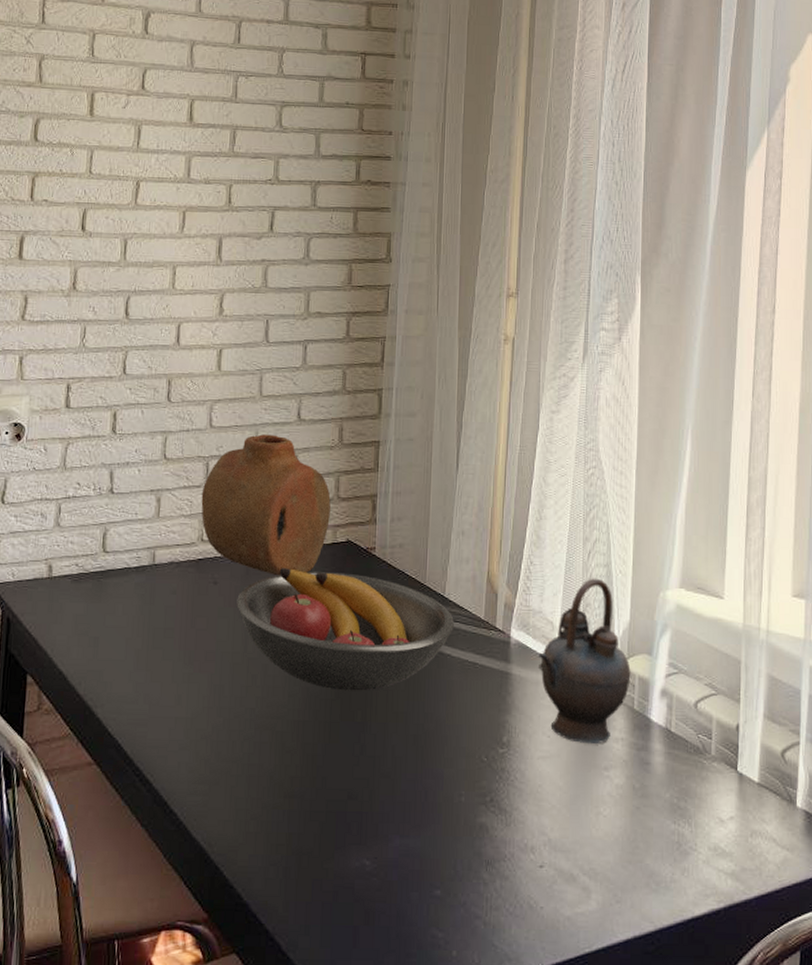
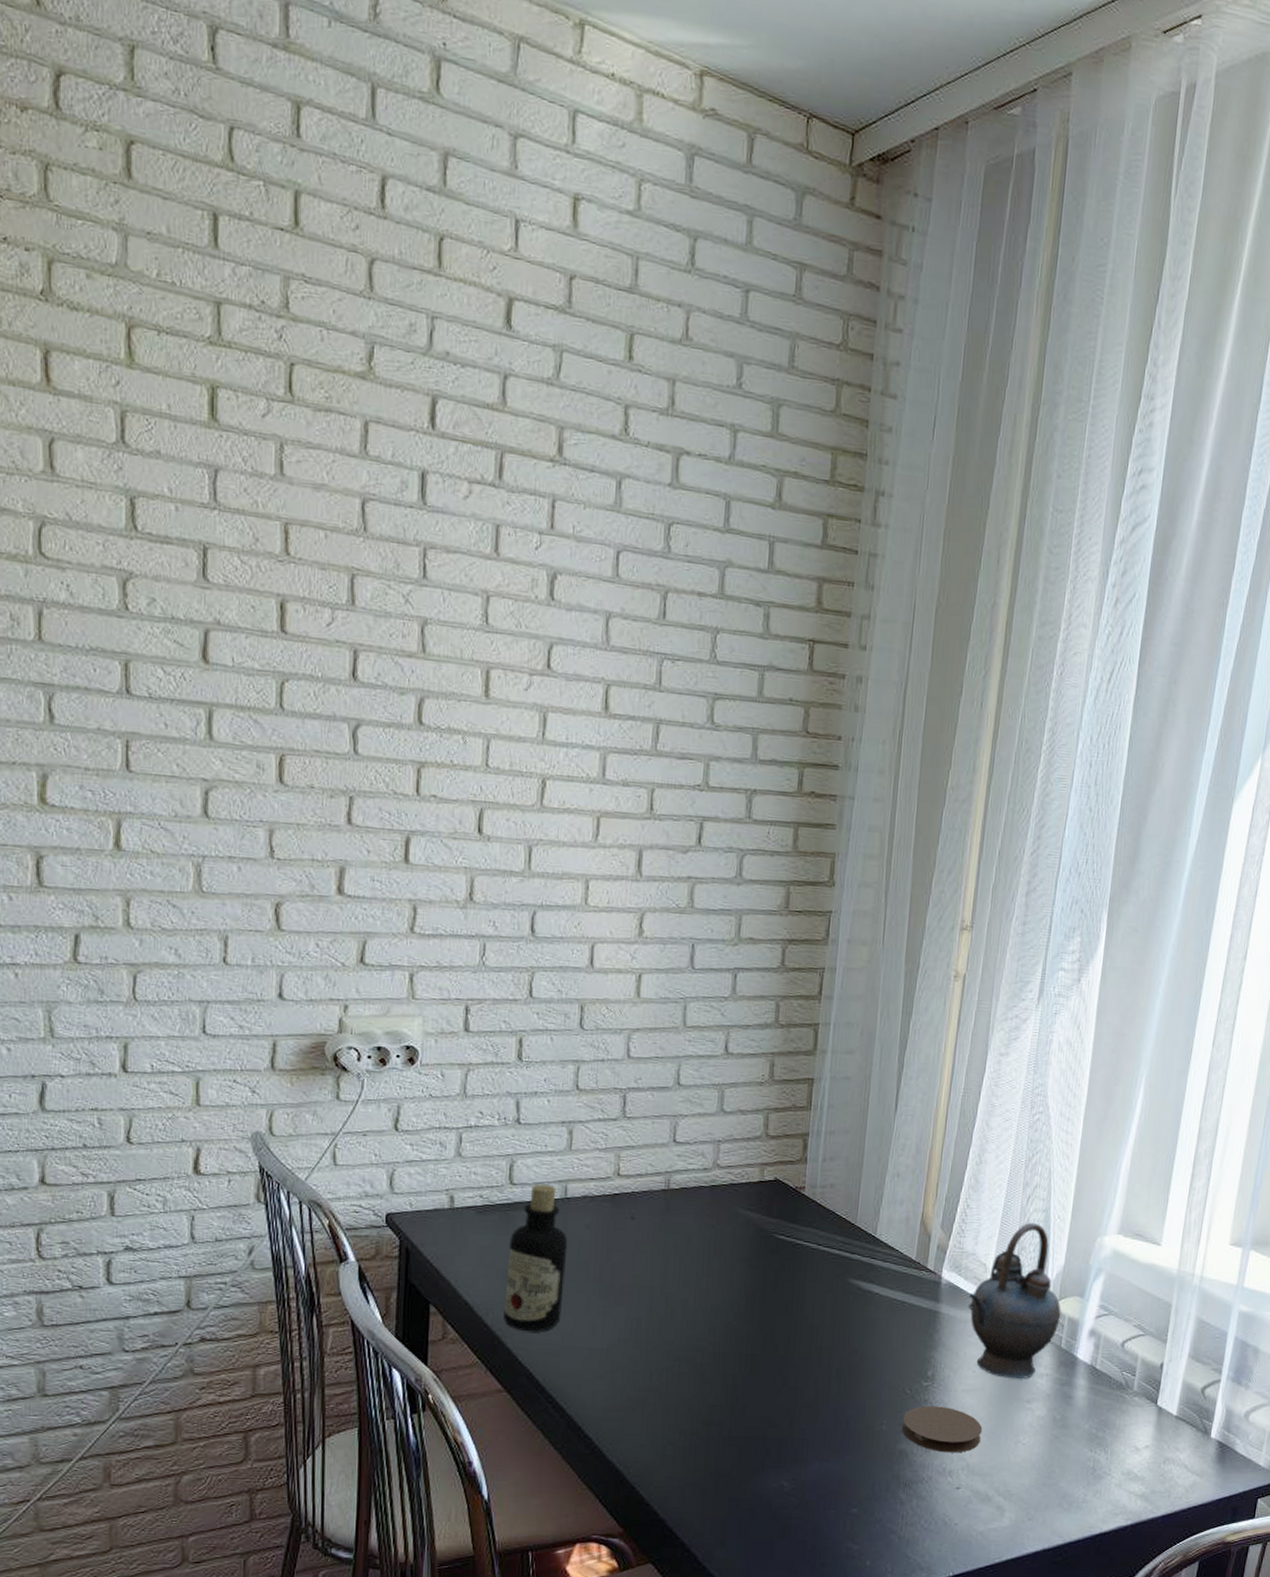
bottle: none [95,551,156,701] -> present [503,1184,568,1332]
vase: present [201,434,331,576] -> none [617,1067,759,1213]
fruit bowl: present [236,568,455,691] -> none [655,1205,885,1326]
coaster: none [480,774,562,827] -> present [901,1405,983,1453]

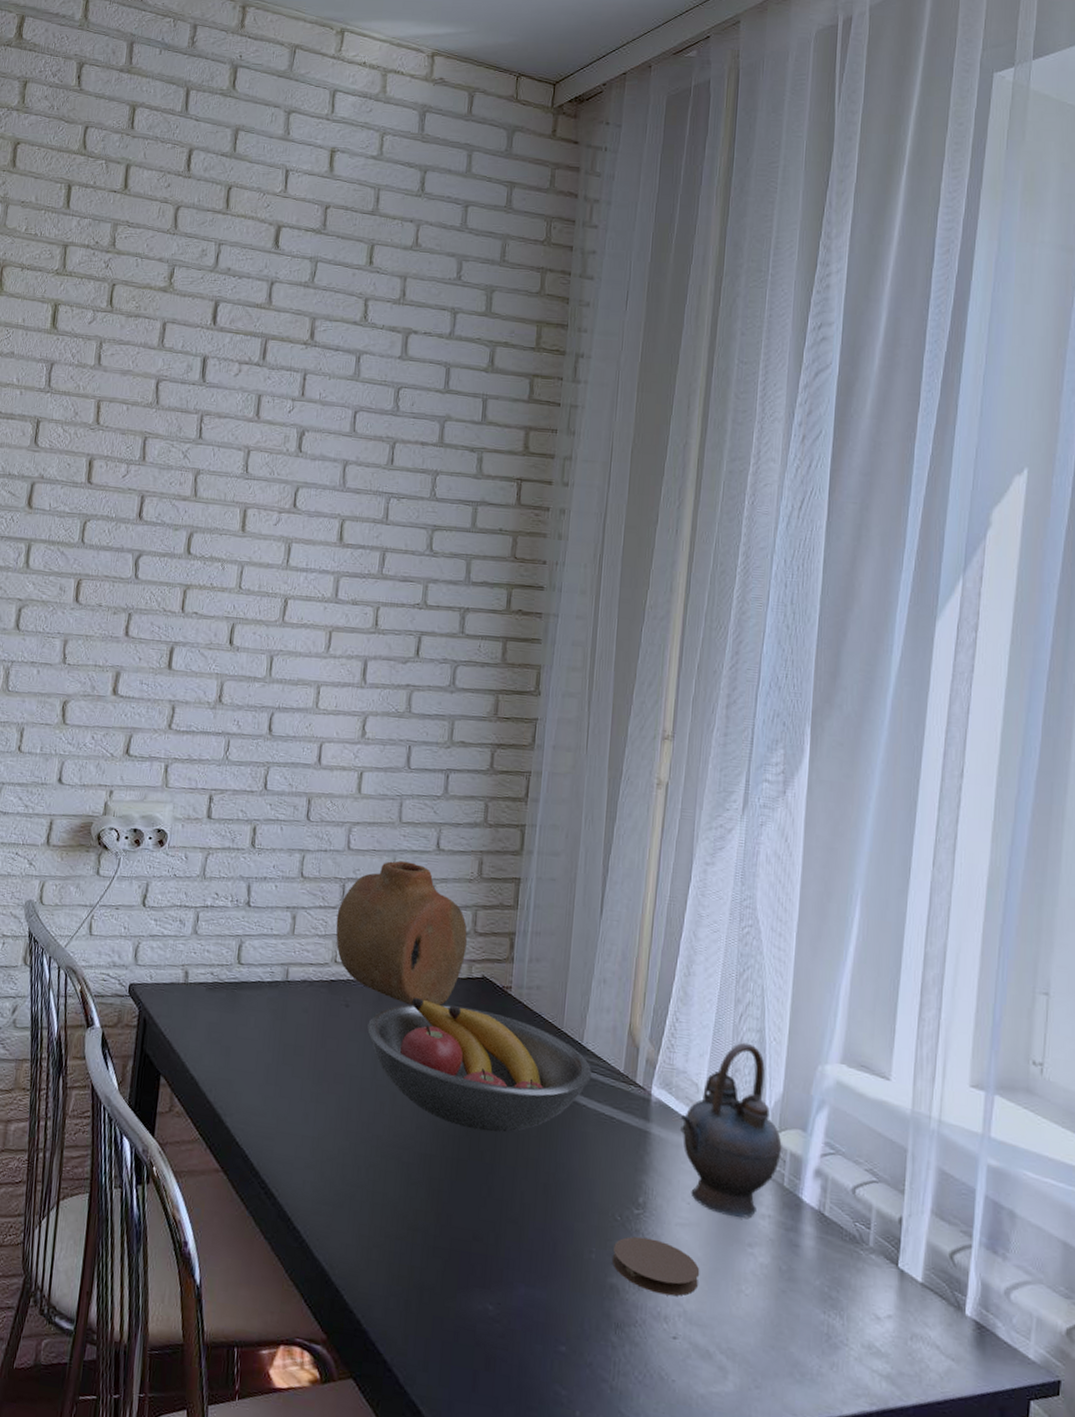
bottle: present [503,1184,568,1332] -> none [225,965,287,1113]
vase: none [617,1067,759,1213] -> present [336,860,468,1006]
fruit bowl: none [655,1205,885,1326] -> present [367,998,592,1133]

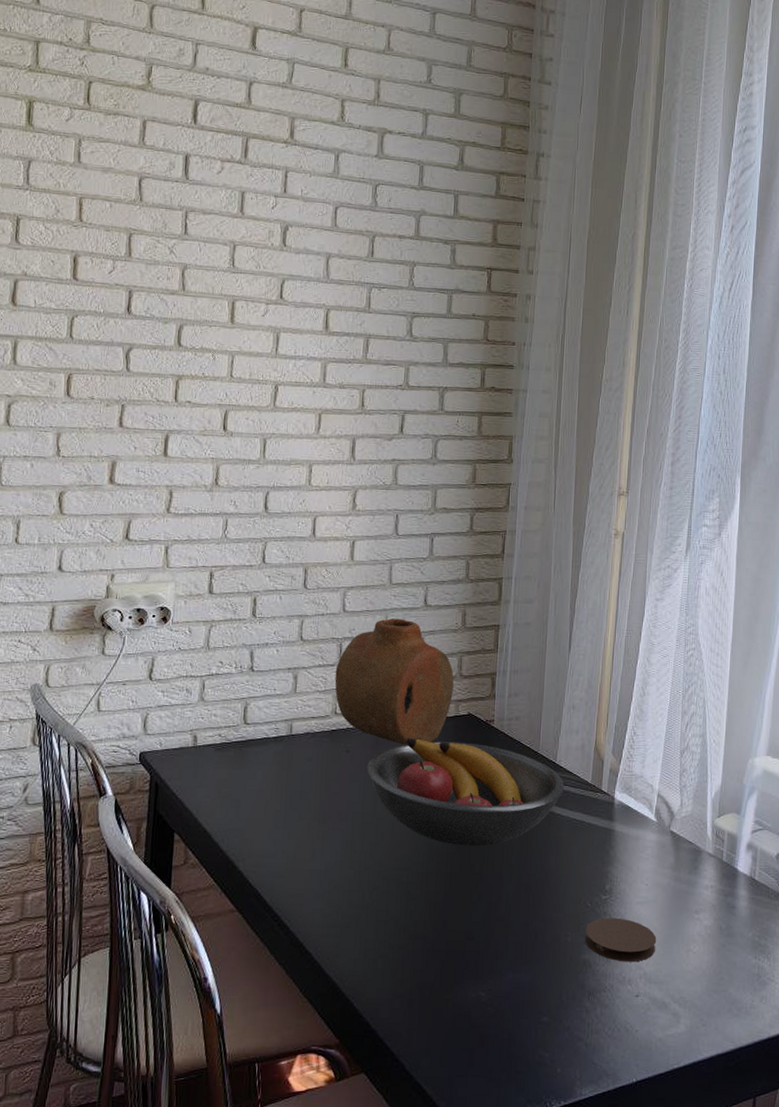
teapot: present [680,1042,782,1218] -> none [639,747,721,891]

